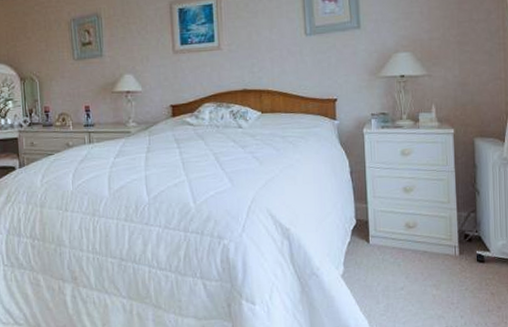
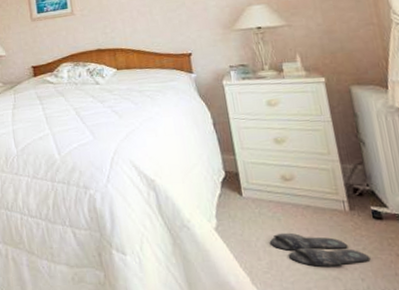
slippers: none [388,277,470,308] -> present [269,232,371,268]

